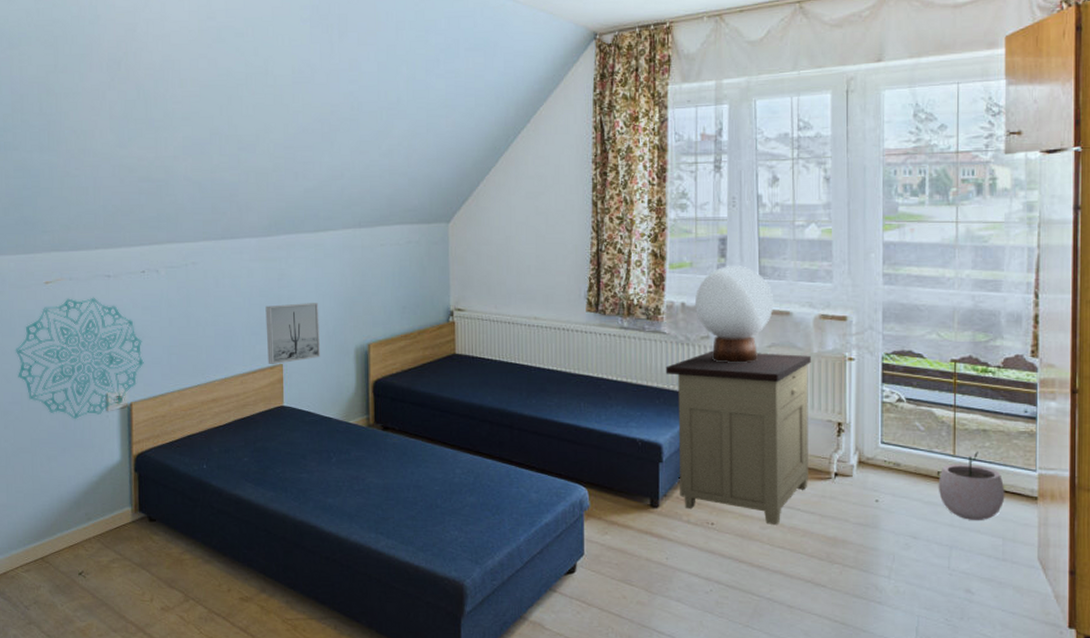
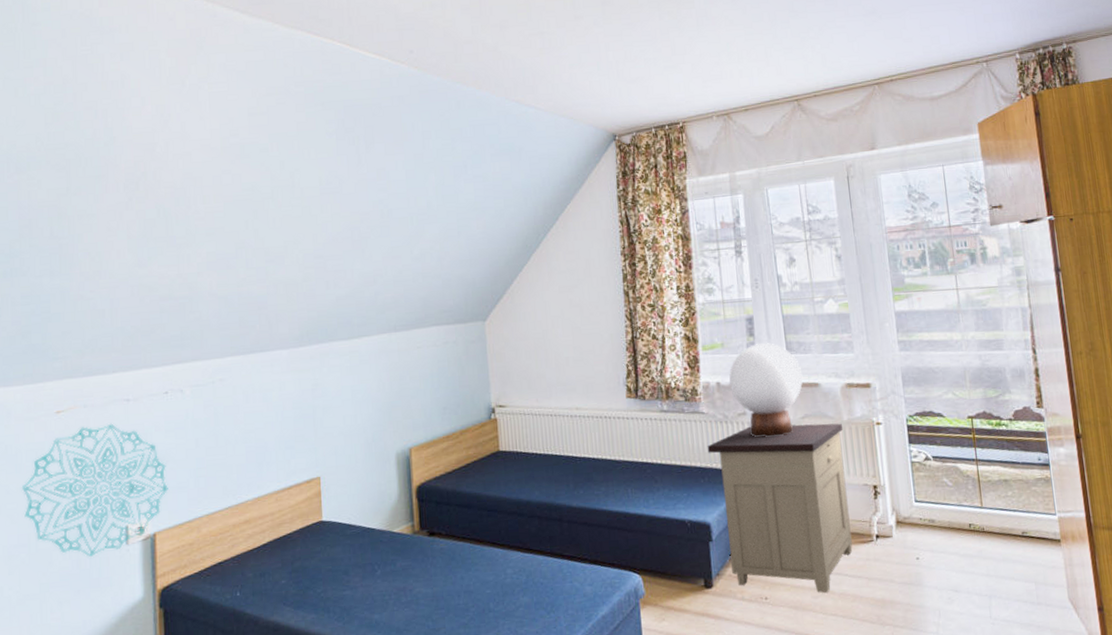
wall art: present [265,303,321,364] -> none [299,411,360,478]
plant pot: present [938,451,1005,521] -> none [970,501,1032,569]

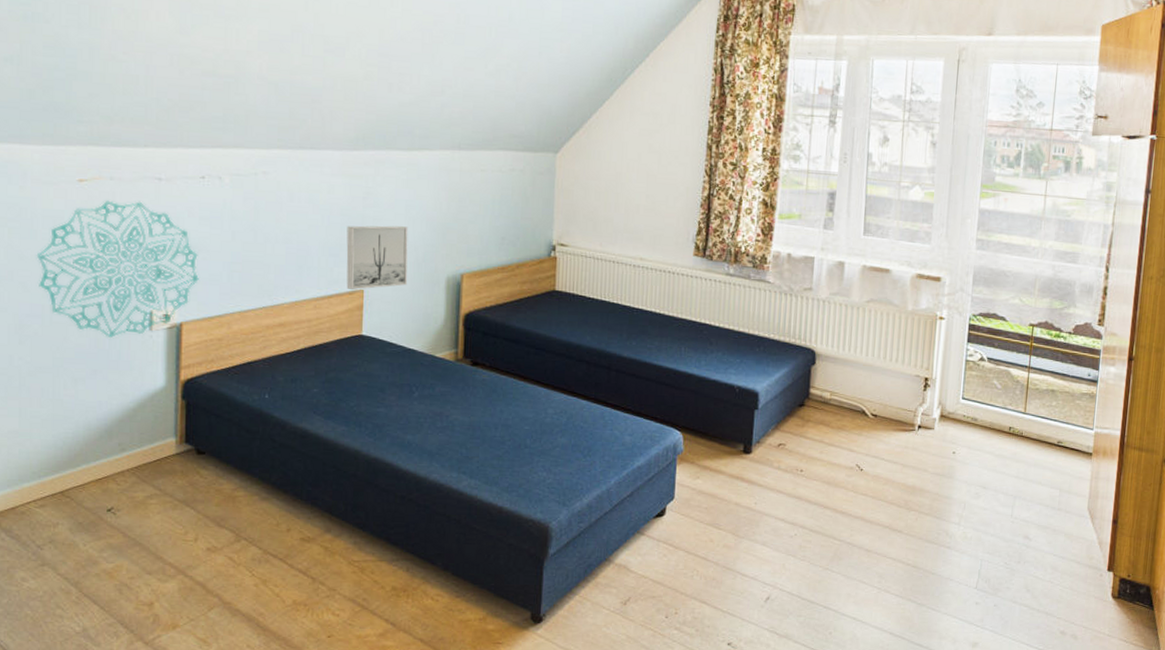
wall art: none [299,411,360,478] -> present [346,225,408,290]
nightstand: present [707,423,853,594] -> none [767,302,905,474]
table lamp: present [729,343,803,438] -> none [800,220,876,317]

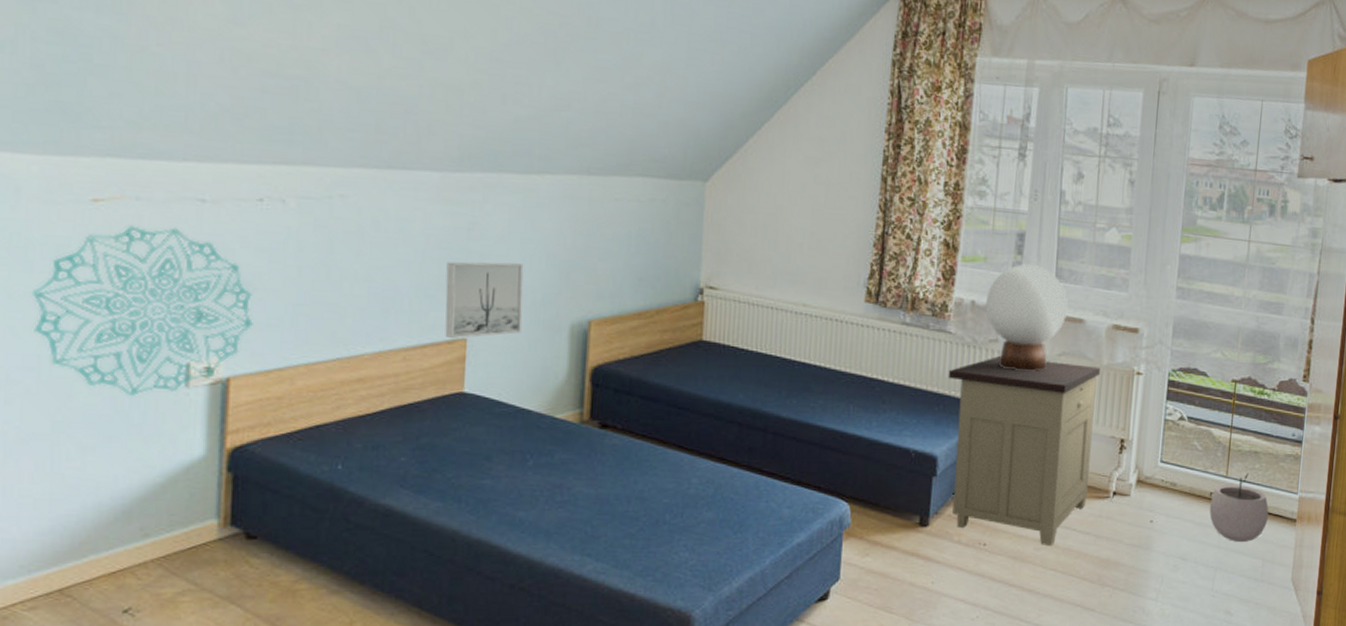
nightstand: none [767,302,905,474] -> present [948,355,1100,547]
table lamp: none [800,220,876,317] -> present [985,264,1068,372]
plant pot: none [1008,409,1066,474] -> present [1209,473,1269,543]

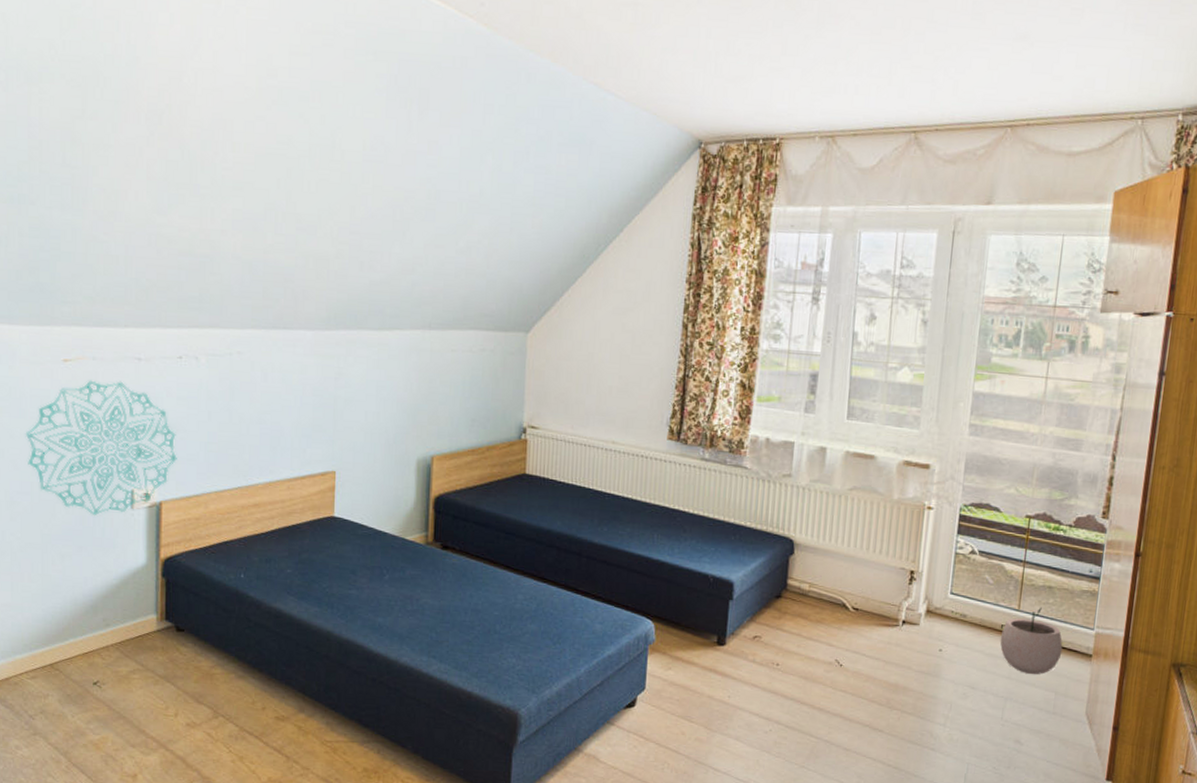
wall art: present [445,261,524,338] -> none [318,406,379,471]
nightstand: present [948,355,1100,547] -> none [743,489,891,670]
table lamp: present [985,264,1068,372] -> none [779,403,860,505]

